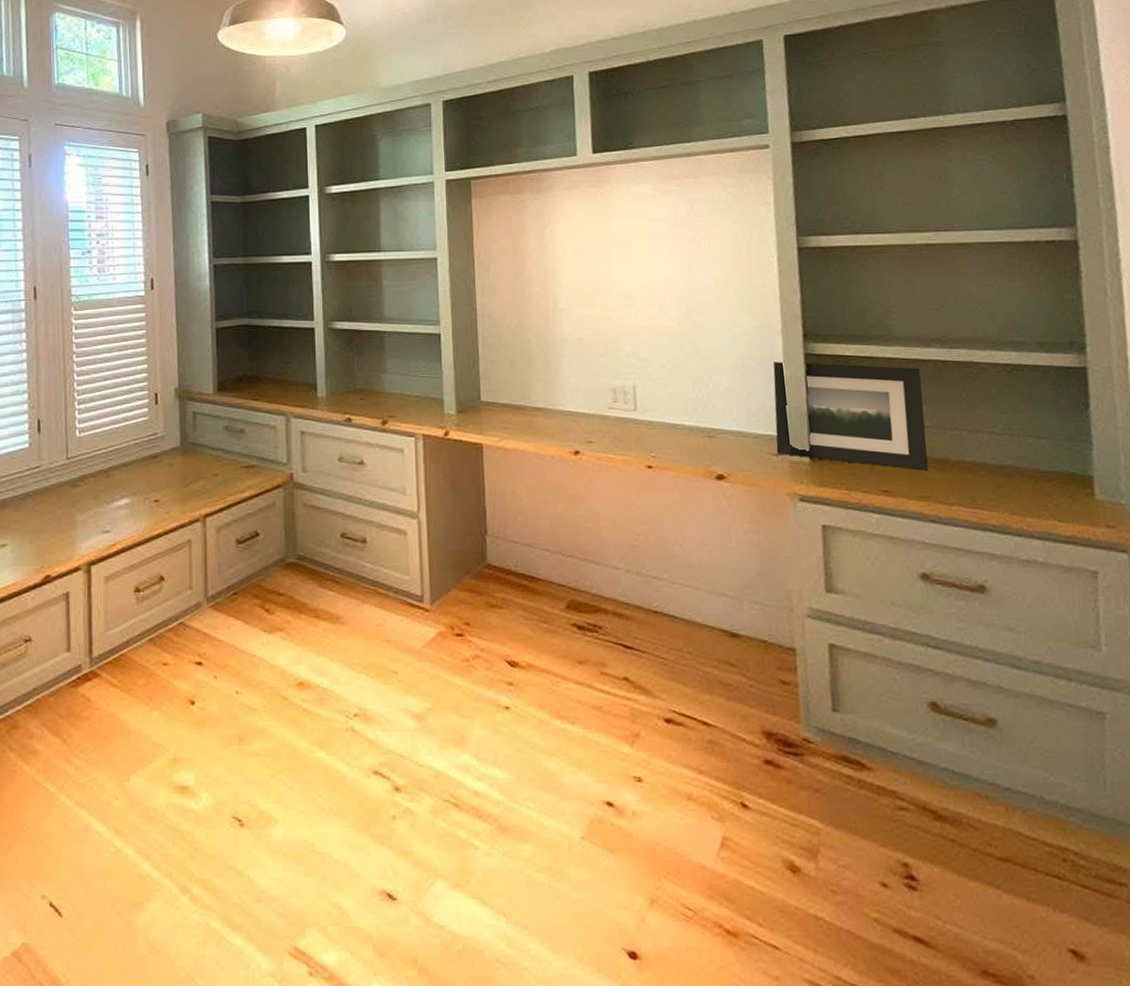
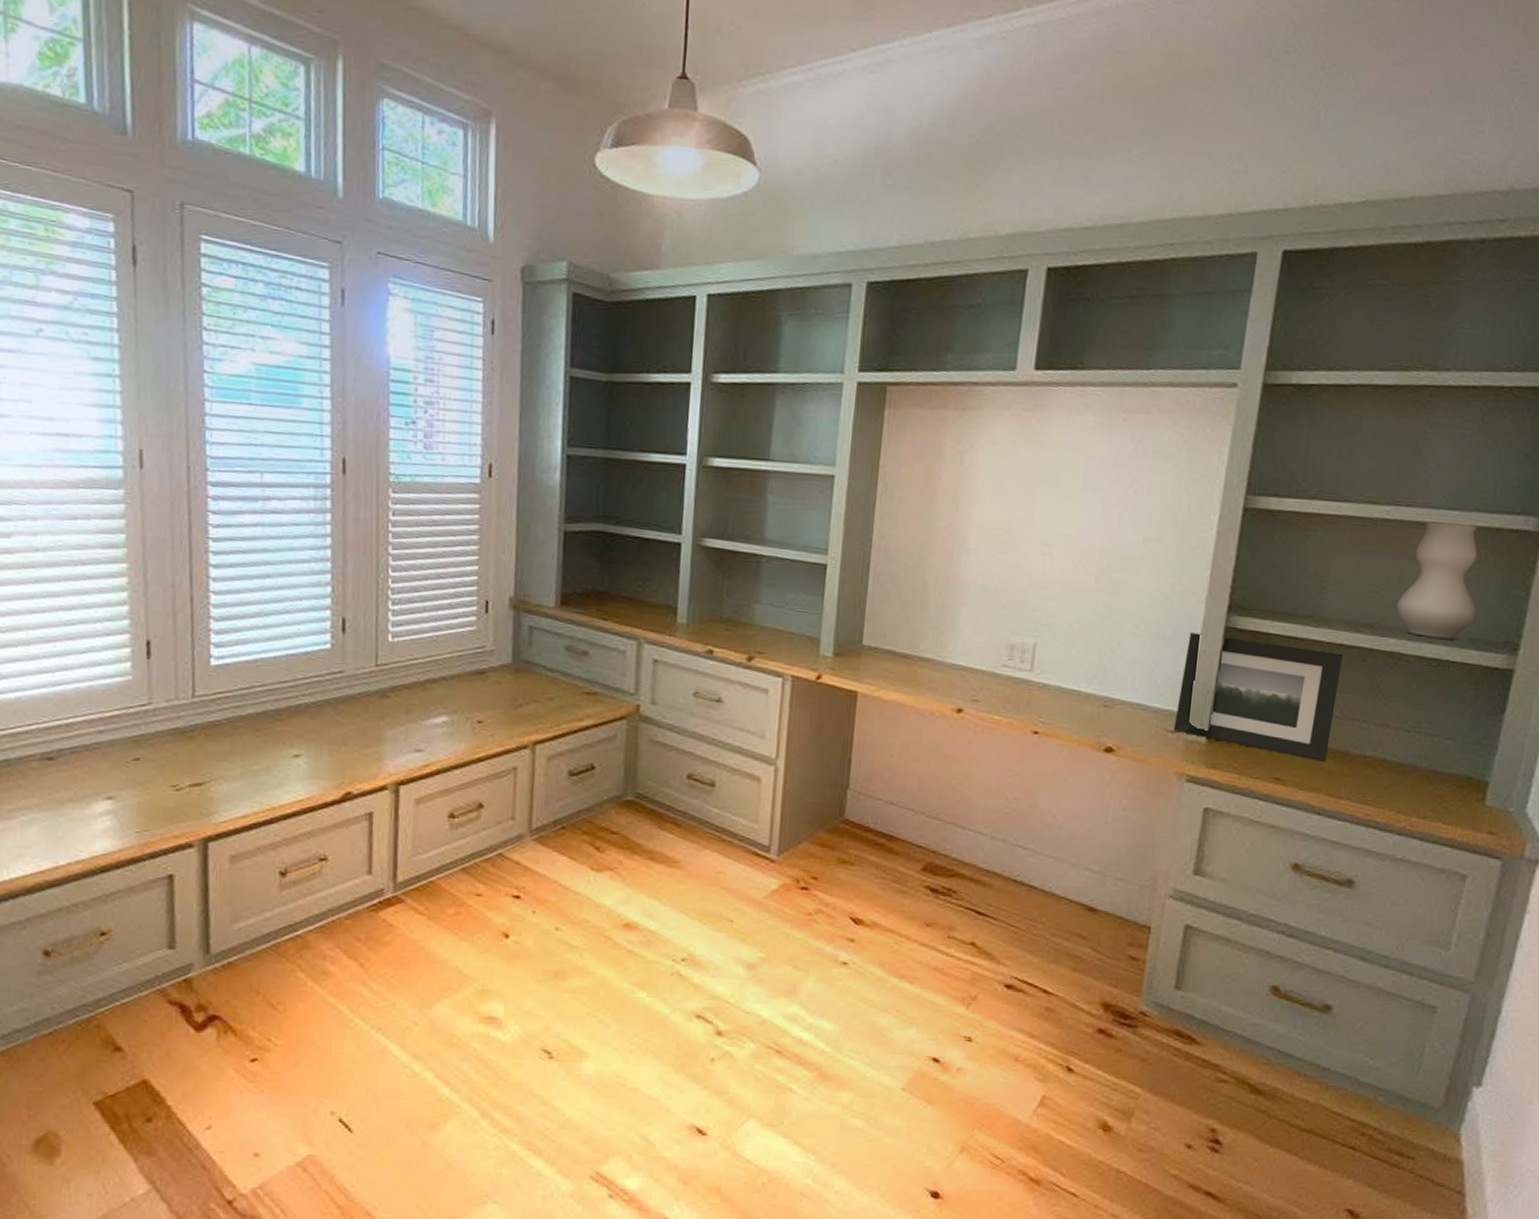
vase: none [958,240,1037,345] -> present [1396,519,1480,639]

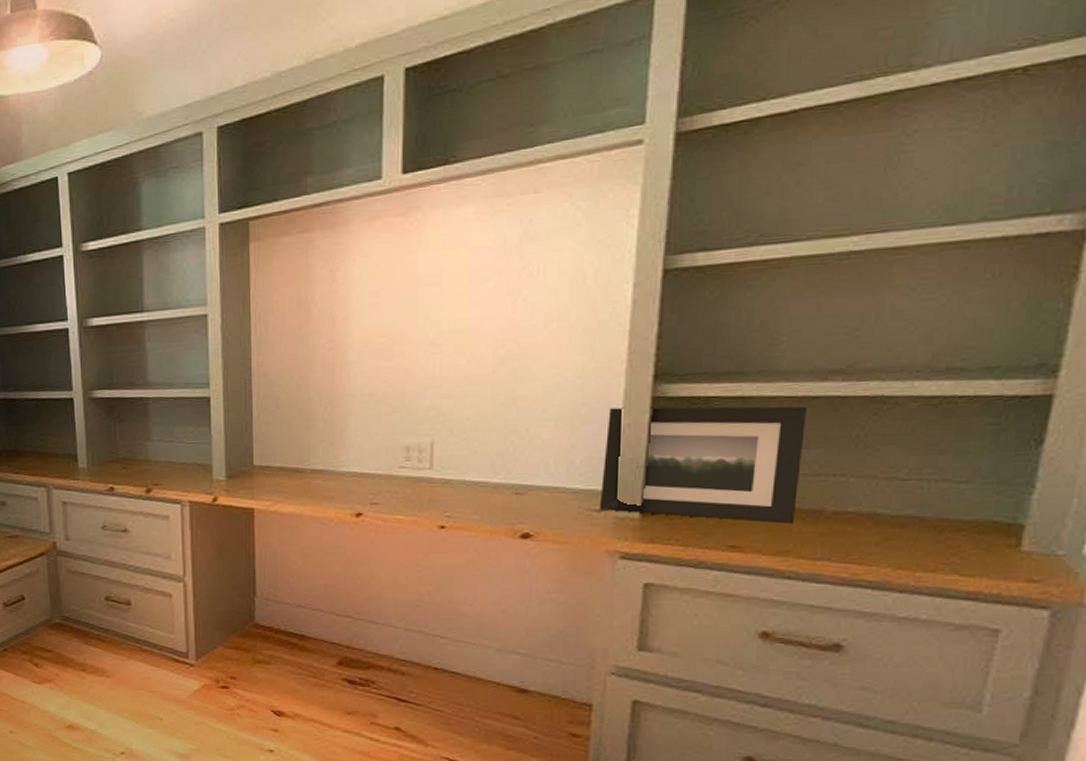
vase: present [1396,519,1480,639] -> none [876,236,993,374]

